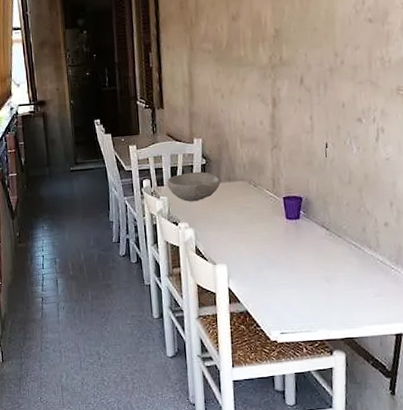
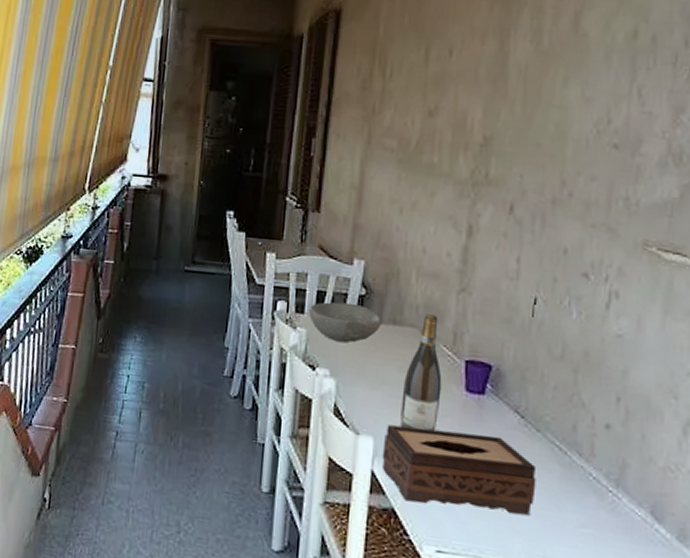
tissue box: none [234,246,343,304] -> present [382,425,537,515]
wine bottle: none [242,169,270,254] -> present [400,314,442,431]

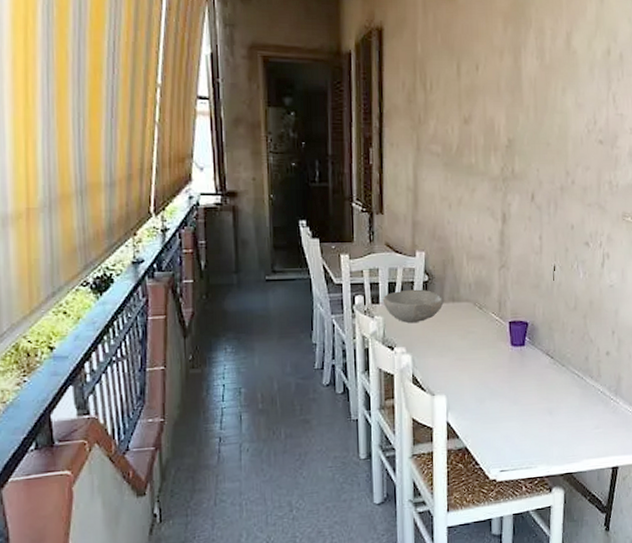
tissue box: present [382,425,537,515] -> none [453,375,565,439]
wine bottle: present [400,314,442,431] -> none [464,289,494,384]

